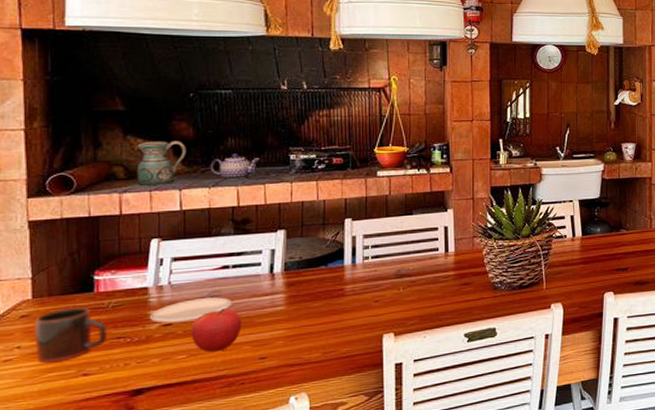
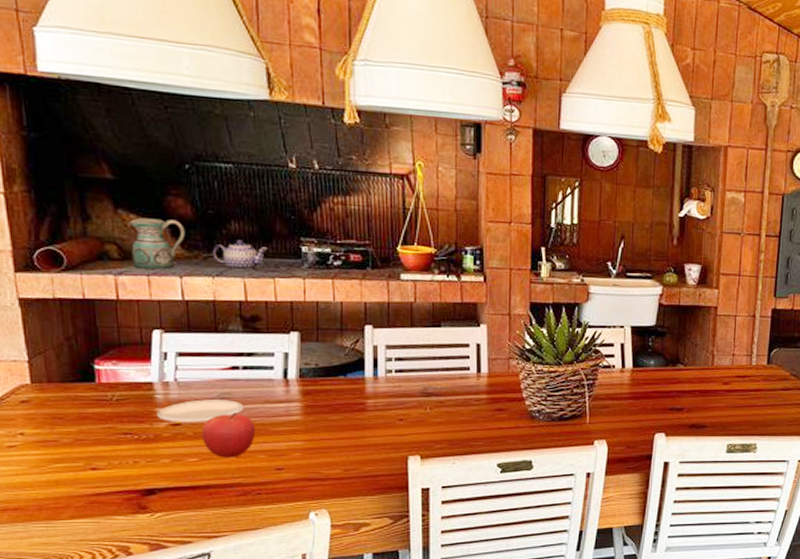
mug: present [34,307,107,363] -> none [36,397,113,453]

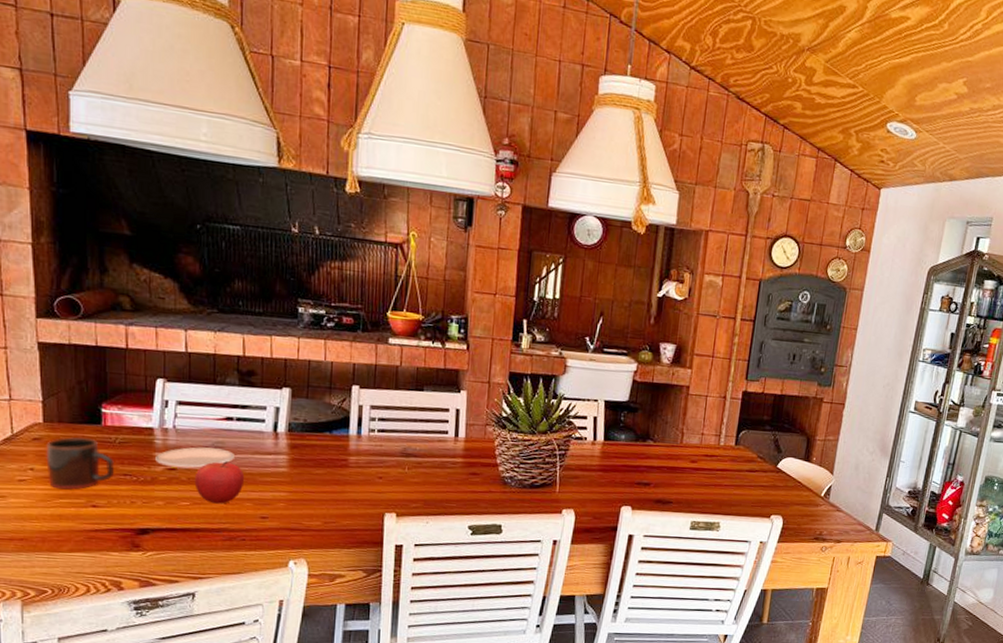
mug: none [36,397,113,453] -> present [46,437,114,490]
ceramic pitcher: present [130,218,185,269] -> none [142,273,193,322]
teapot: present [212,240,268,271] -> none [216,298,268,328]

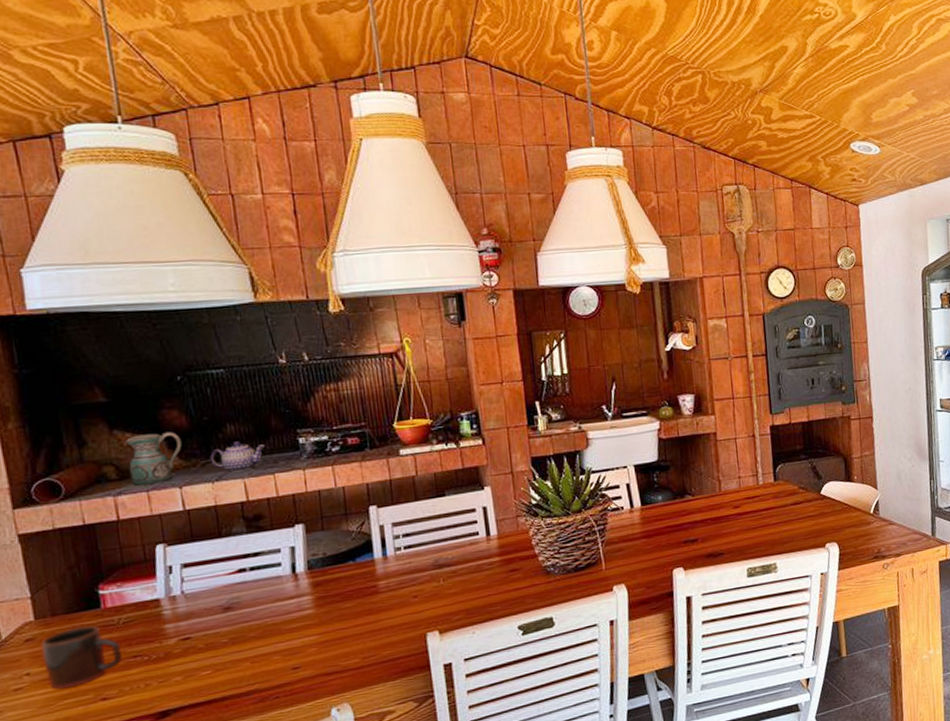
ceramic pitcher: none [142,273,193,322] -> present [126,431,182,486]
plate: present [155,447,236,469] -> none [166,604,255,638]
fruit: present [194,461,245,504] -> none [212,616,269,666]
teapot: none [216,298,268,328] -> present [210,441,266,473]

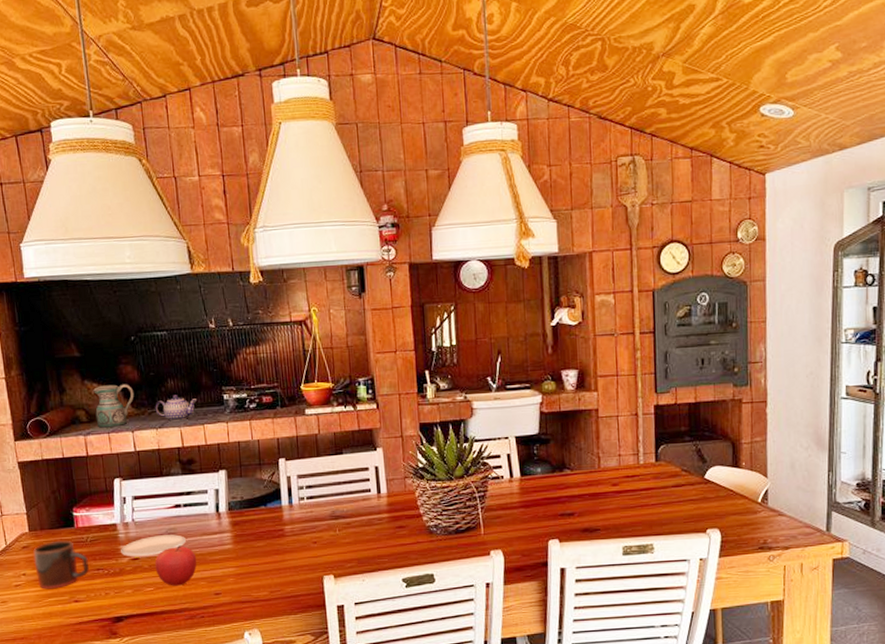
plate: none [166,604,255,638] -> present [121,534,187,558]
fruit: none [212,616,269,666] -> present [155,545,197,586]

